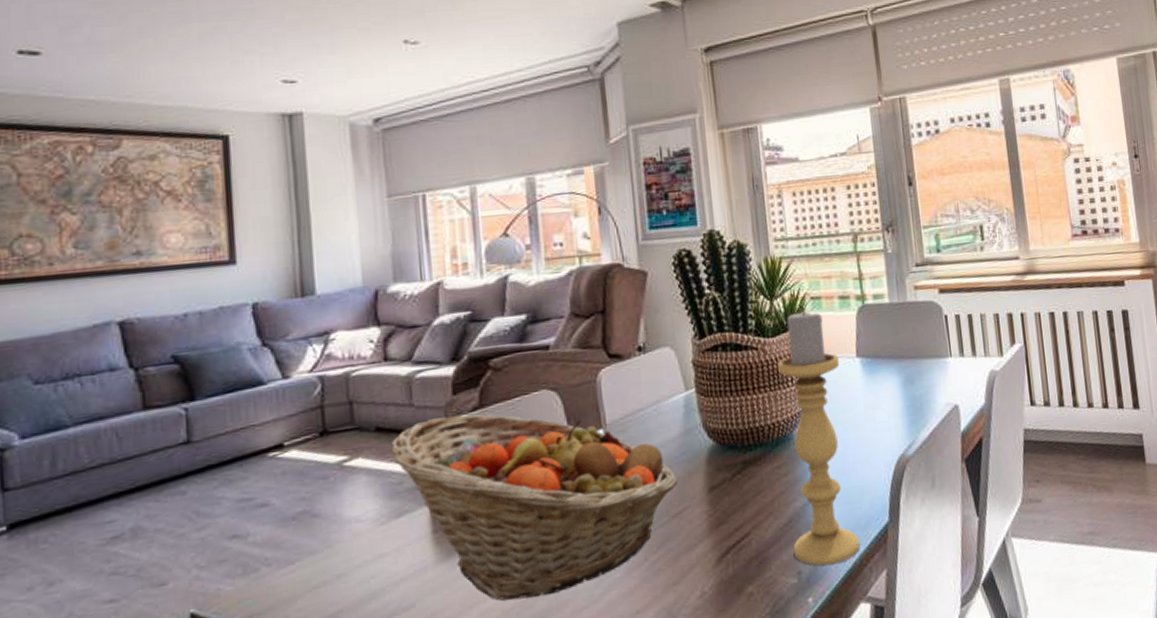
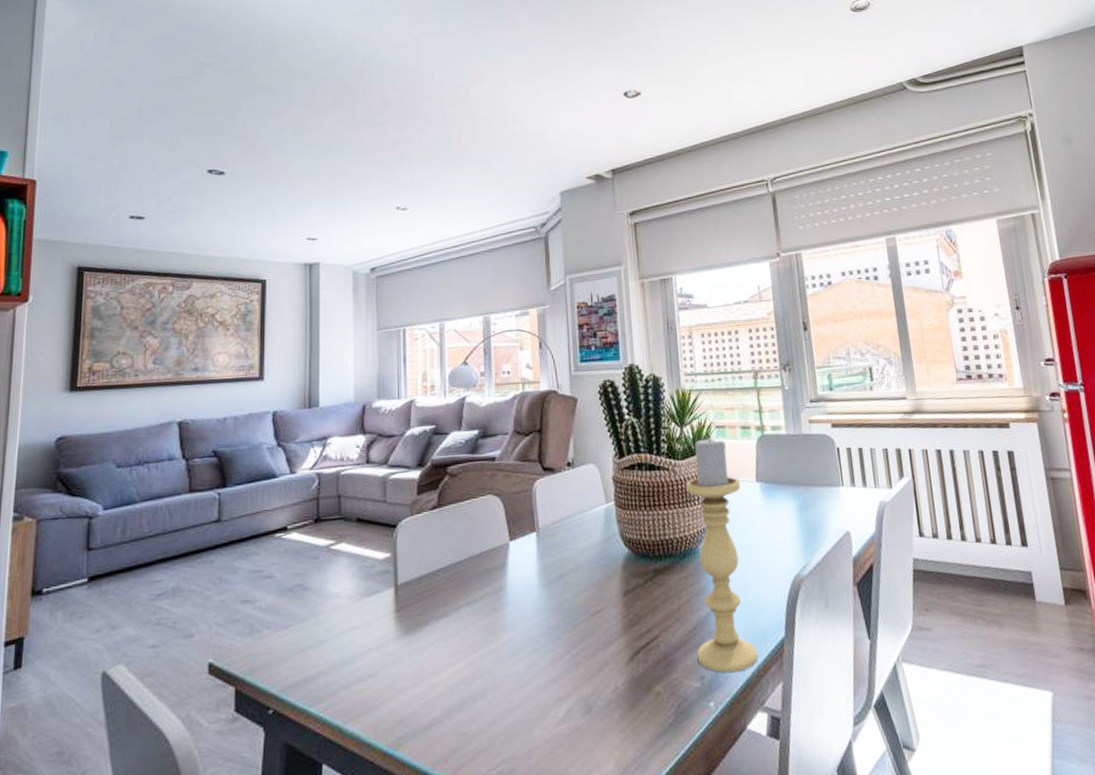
fruit basket: present [391,414,678,601] -> none [367,512,597,678]

